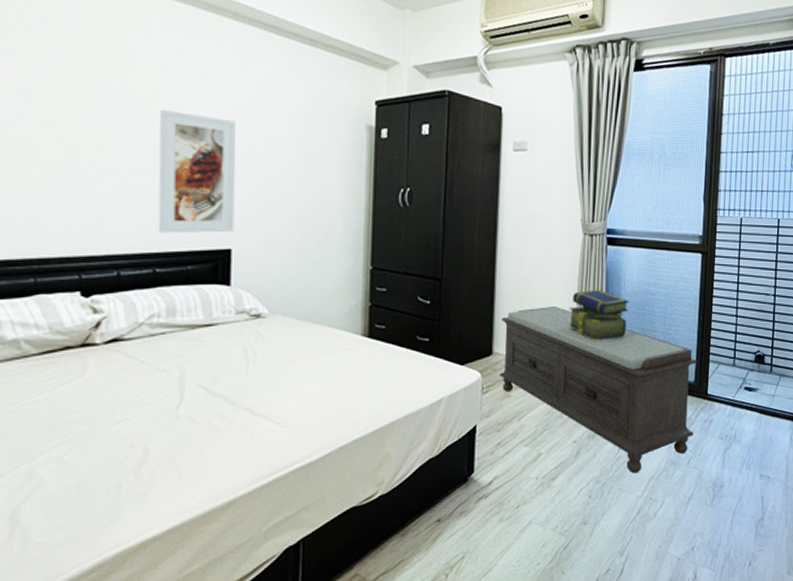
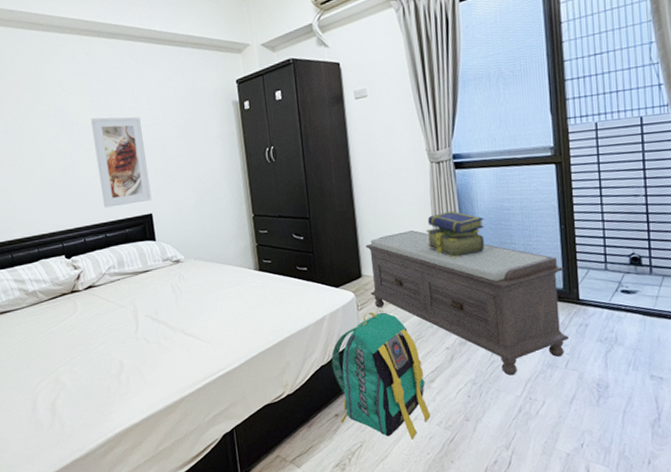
backpack: none [441,396,547,548] -> present [331,312,431,440]

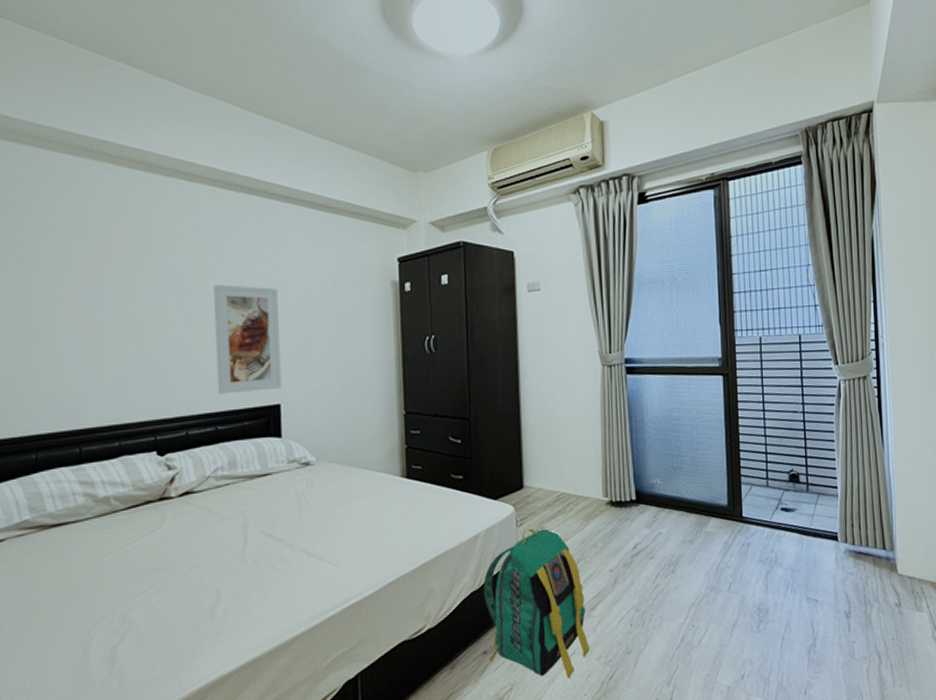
bench: present [365,230,569,376] -> none [529,438,732,601]
stack of books: present [425,210,485,258] -> none [594,418,654,470]

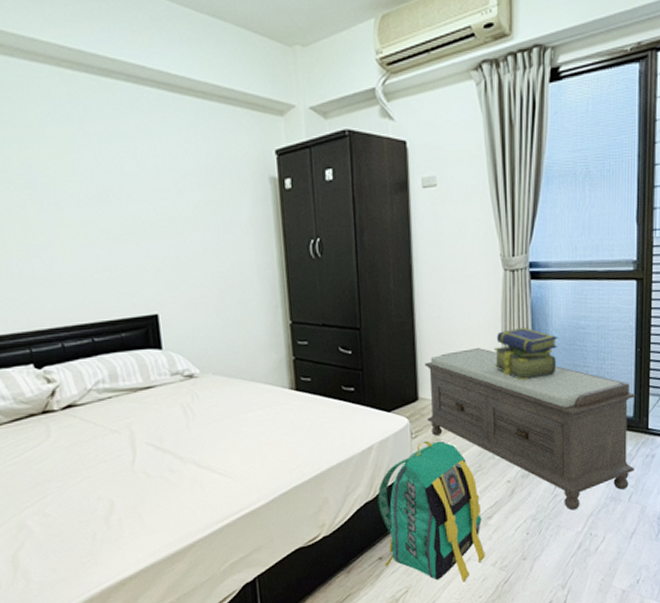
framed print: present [214,284,282,394] -> none [74,182,158,304]
bench: none [529,438,732,601] -> present [424,348,636,510]
stack of books: none [594,418,654,470] -> present [493,327,558,381]

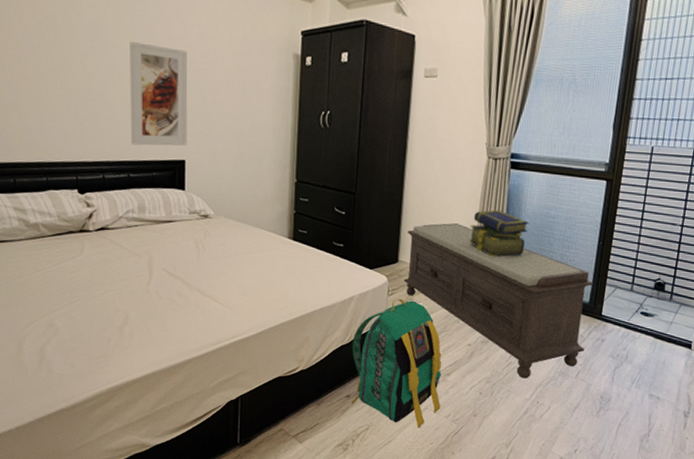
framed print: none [74,182,158,304] -> present [130,41,188,146]

